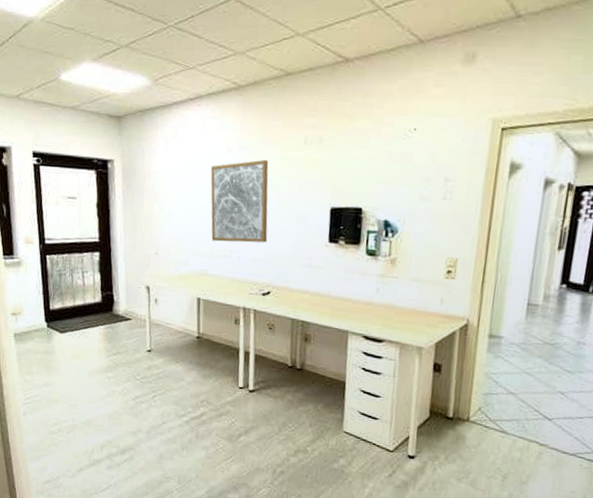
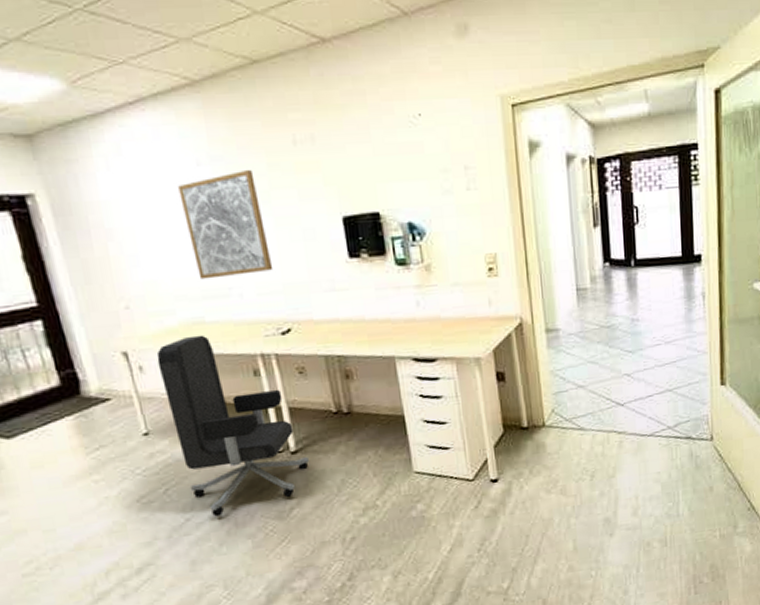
office chair: none [168,283,261,427] -> present [156,335,309,517]

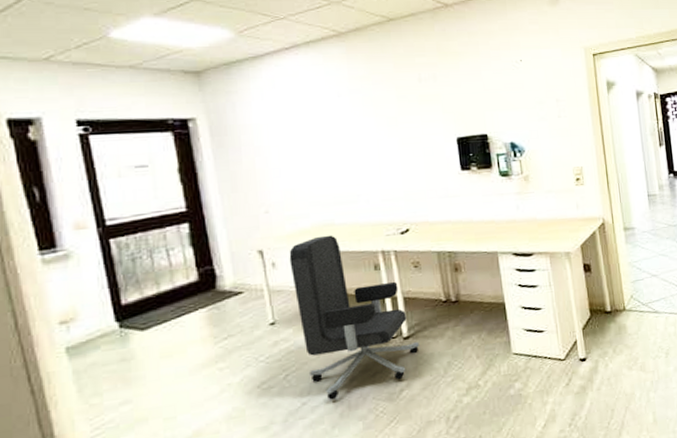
wall art: present [178,169,273,280] -> none [321,100,397,188]

